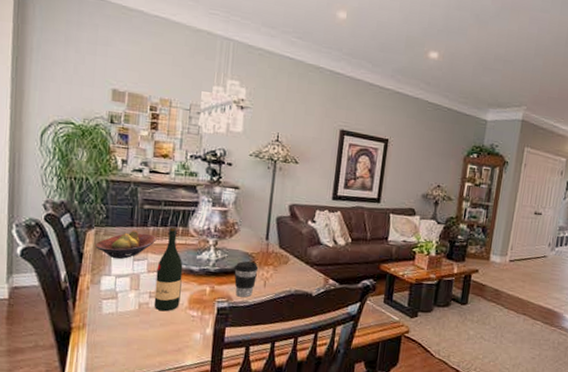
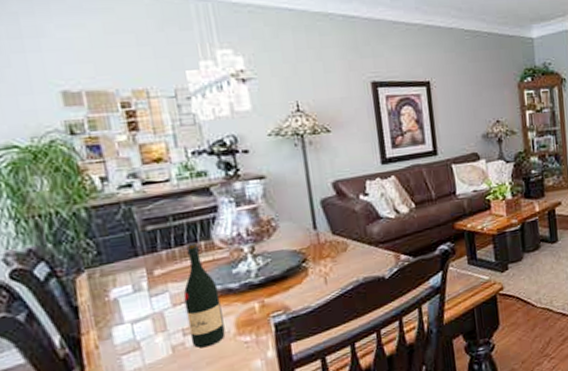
fruit bowl: present [95,229,157,259] -> none [92,259,175,302]
coffee cup: present [234,261,259,298] -> none [283,259,315,304]

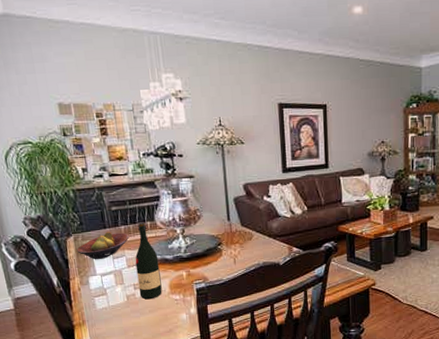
fruit bowl: none [92,259,175,302] -> present [77,231,130,259]

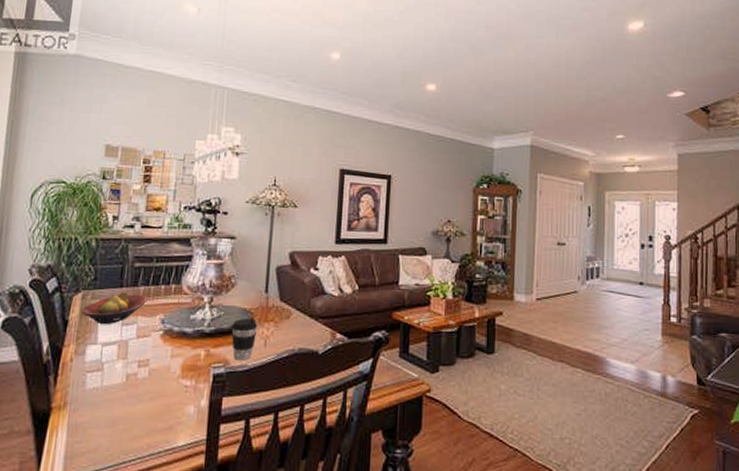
wine bottle: present [135,222,162,300] -> none [143,284,176,383]
coffee cup: none [204,243,226,276] -> present [231,319,258,361]

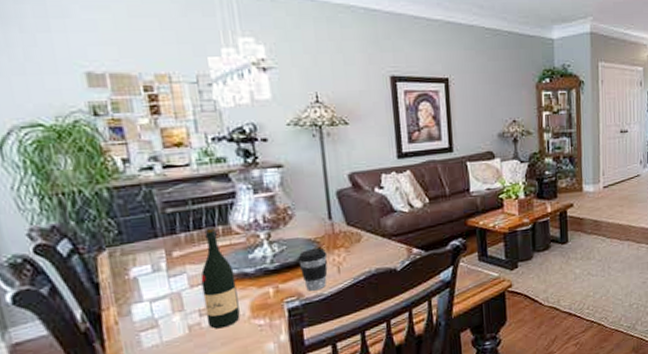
fruit bowl: present [81,291,148,324] -> none [113,240,193,280]
wine bottle: none [143,284,176,383] -> present [200,226,240,329]

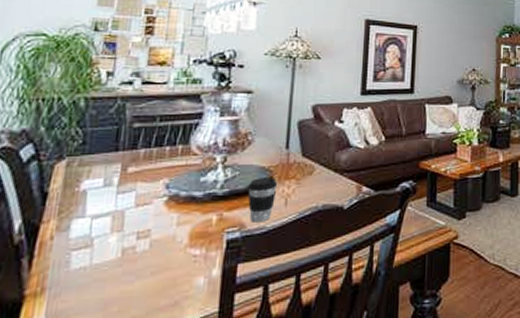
wine bottle: present [200,226,240,329] -> none [142,145,183,255]

